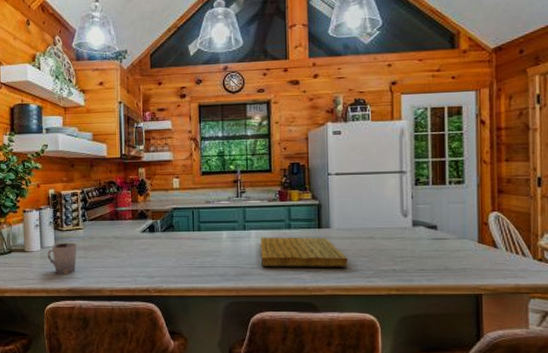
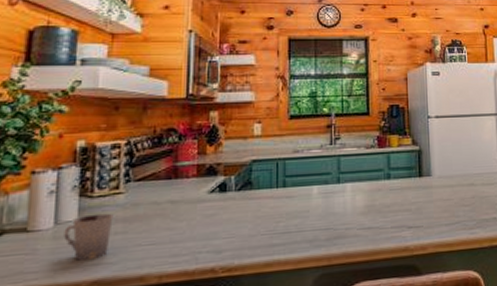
cutting board: present [260,237,348,267] -> none [356,186,450,226]

